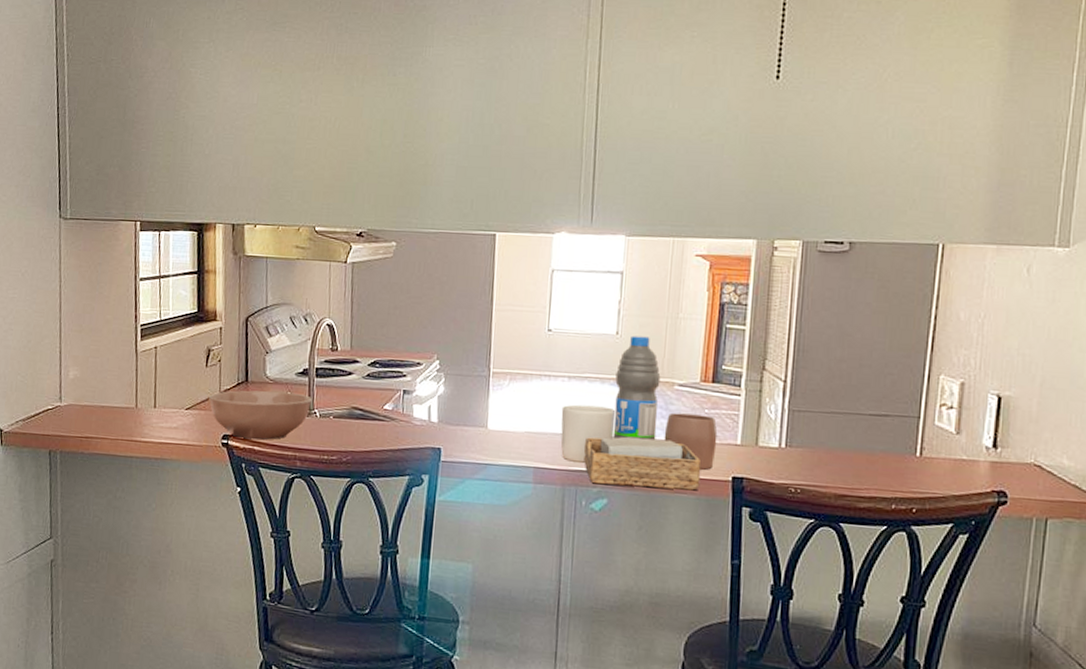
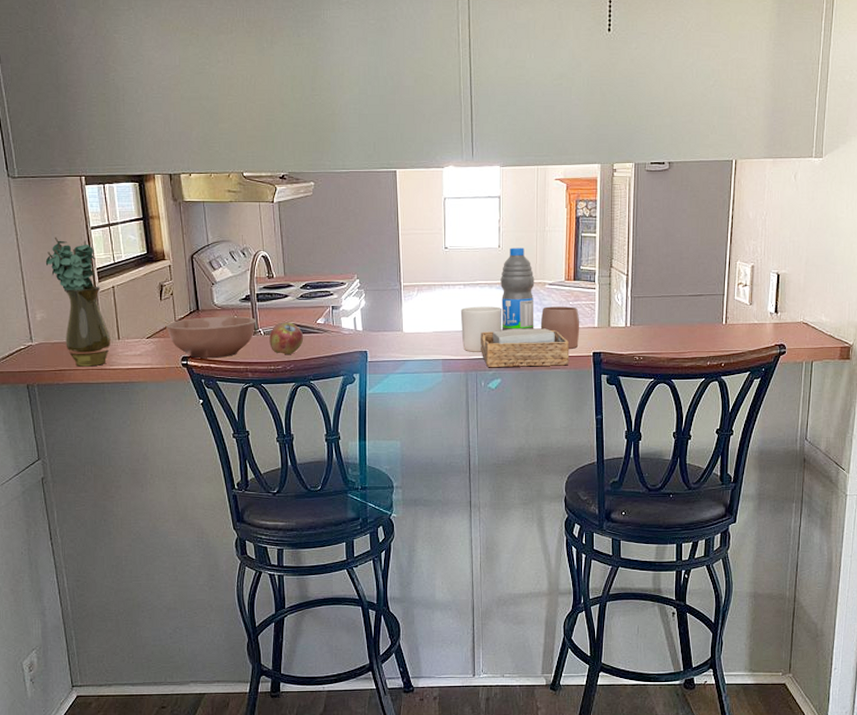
vase: none [86,286,146,436] -> present [45,237,111,367]
fruit: none [325,404,367,444] -> present [269,322,304,354]

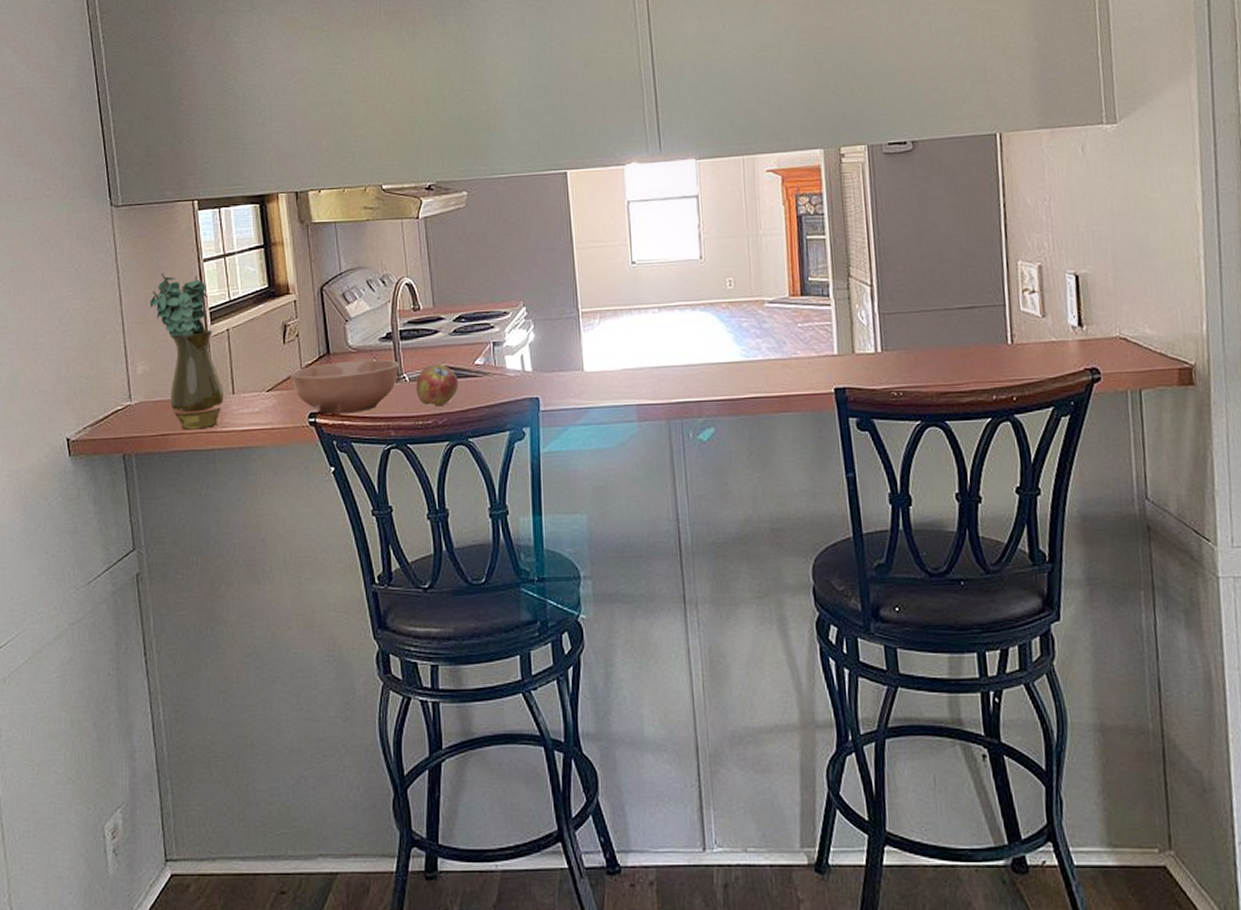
mug: present [460,306,503,352] -> none [656,333,712,394]
napkin holder: present [480,328,570,368] -> none [683,359,804,414]
water bottle: present [500,247,535,332] -> none [705,257,754,366]
mug: present [540,306,580,349] -> none [761,329,815,385]

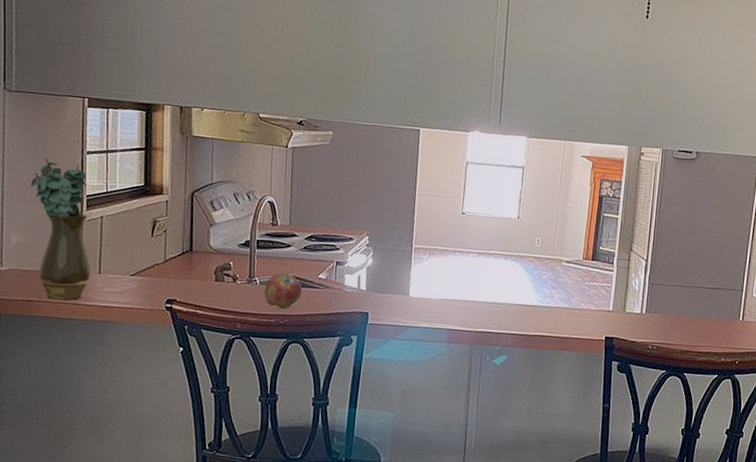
bowl: present [289,359,399,415] -> none [153,259,253,304]

